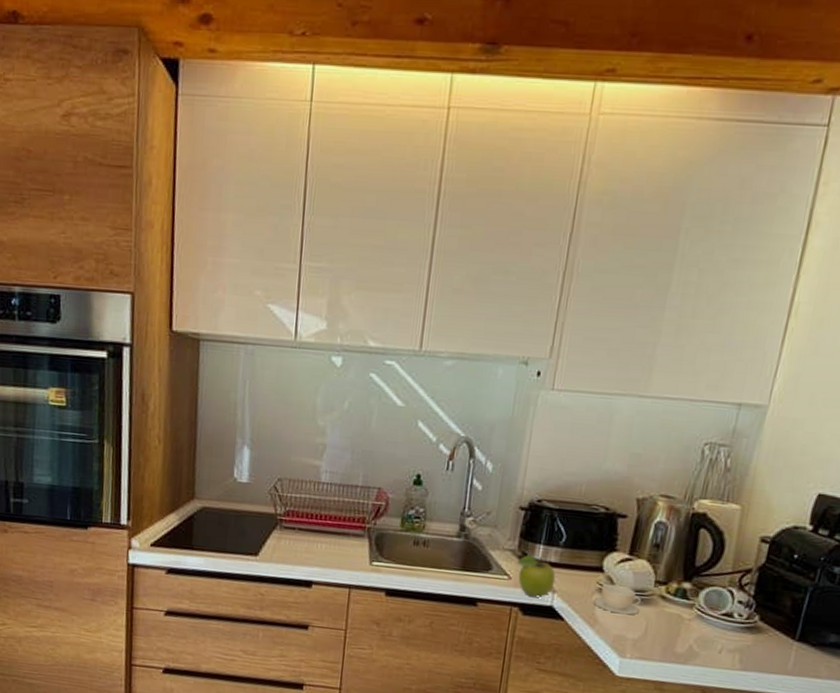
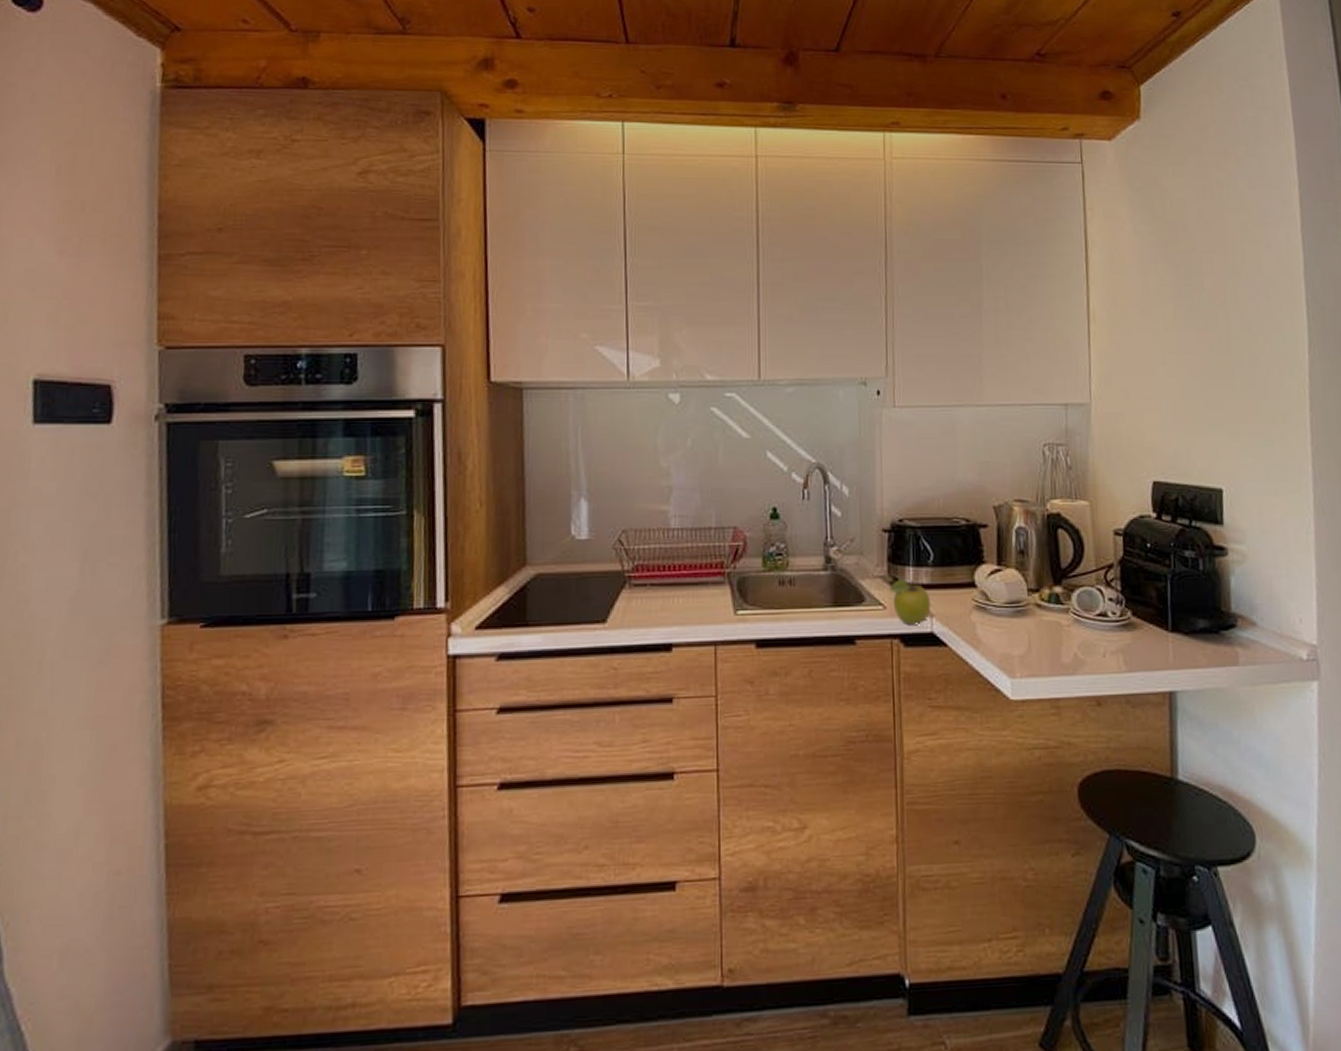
teacup: present [592,583,641,615] -> none [971,598,1019,630]

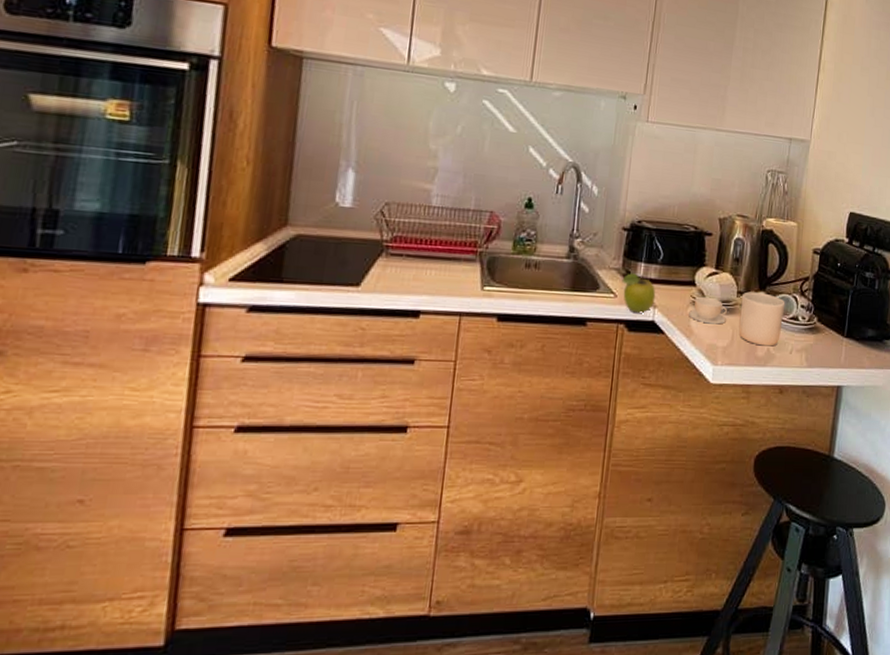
teacup: none [971,598,1019,630] -> present [688,296,727,324]
mug: none [1033,587,1089,651] -> present [739,291,786,346]

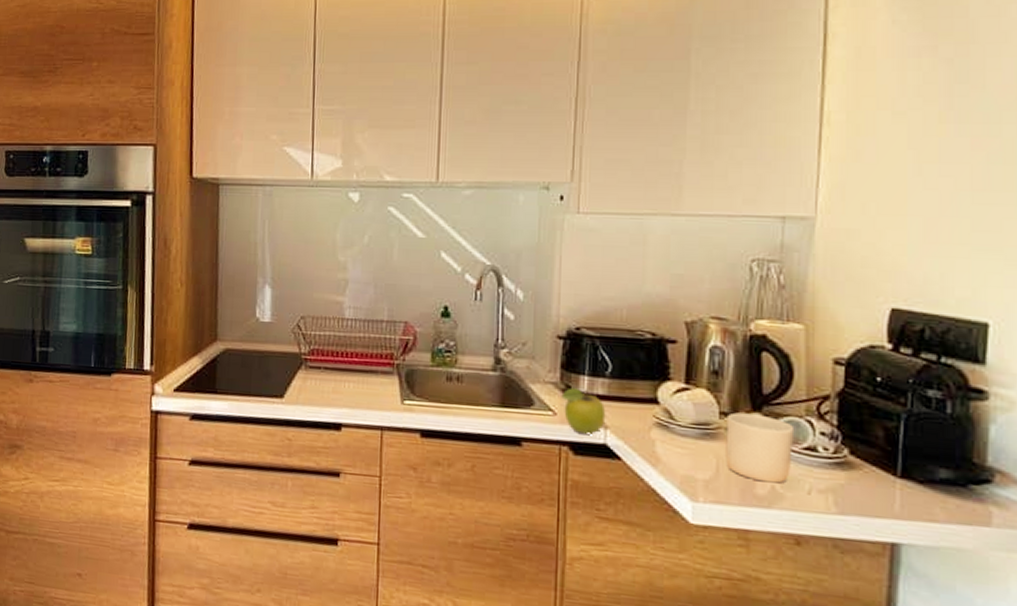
teacup: present [688,296,727,324] -> none [651,416,706,452]

